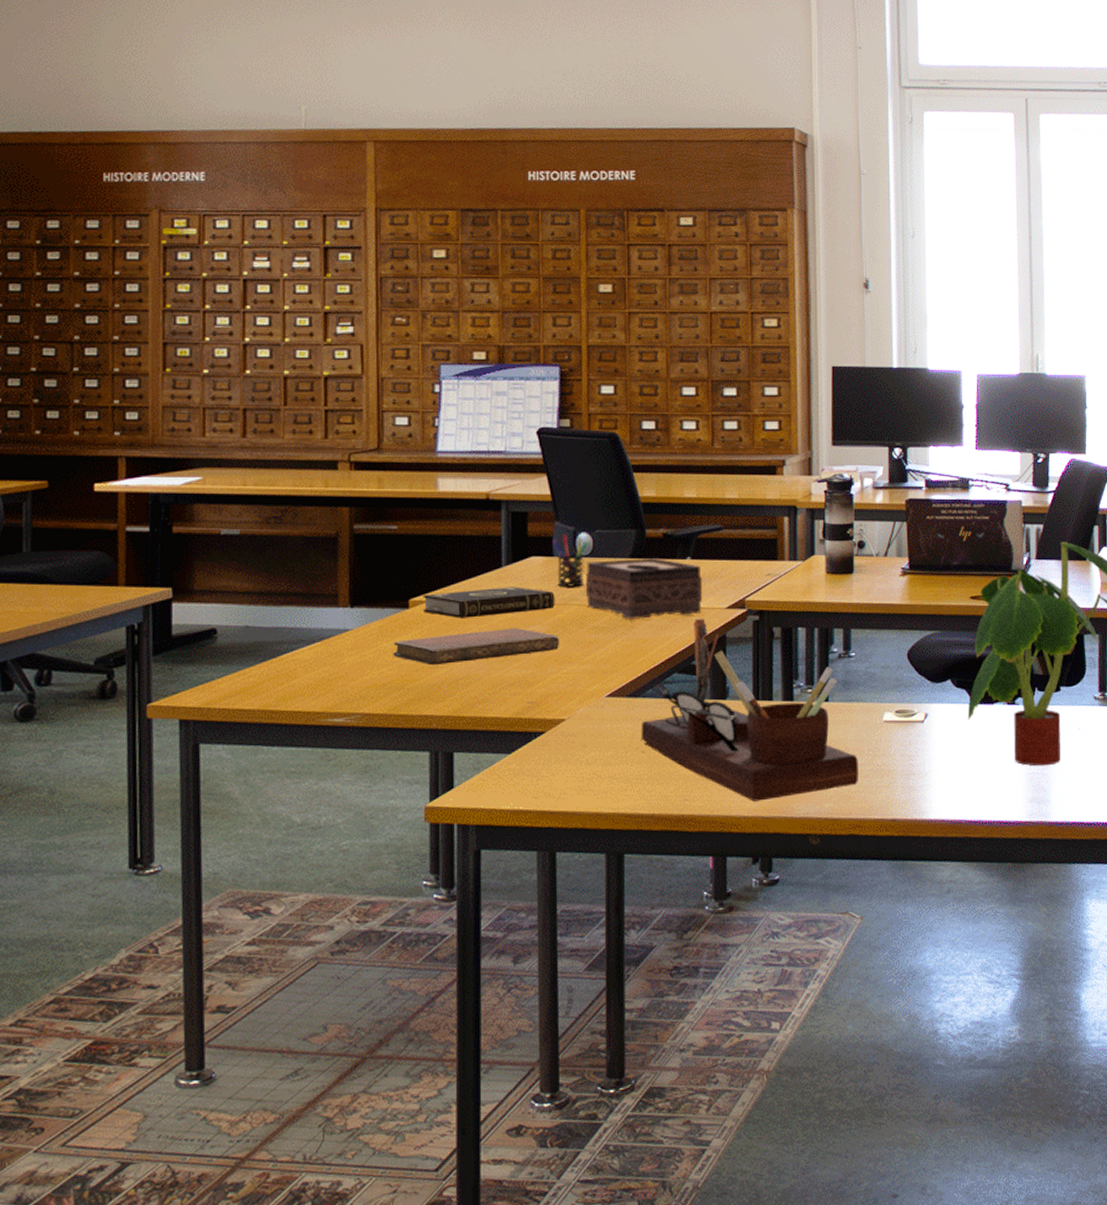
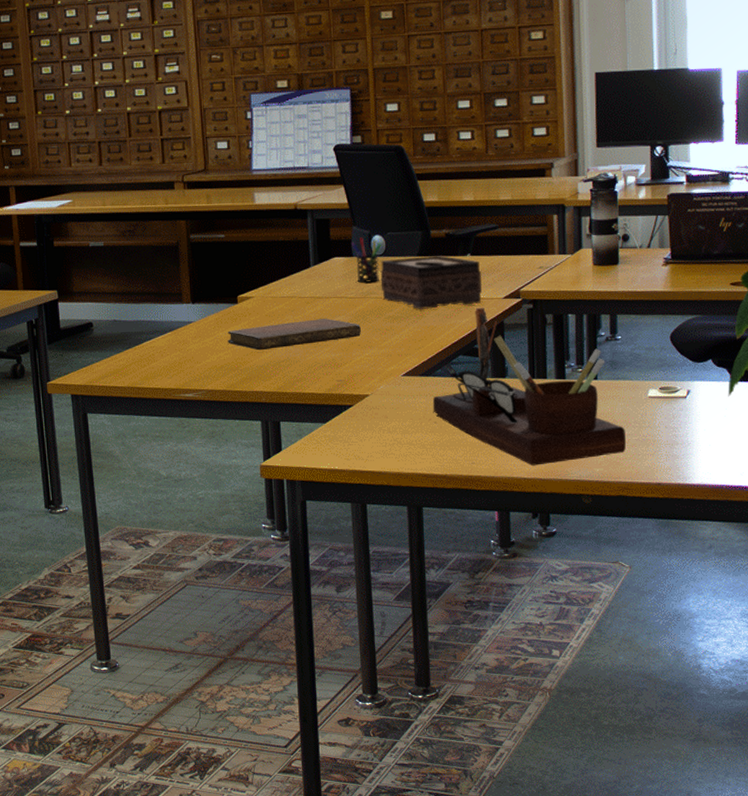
book: present [422,586,555,618] -> none [248,283,356,311]

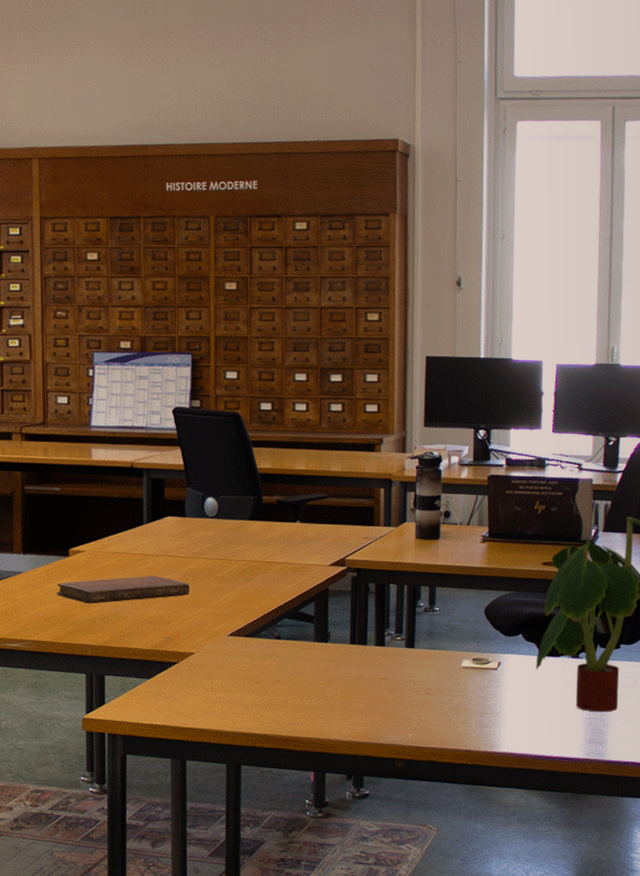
pen holder: present [350,237,382,283] -> none [184,499,214,543]
tissue box: present [380,256,483,309] -> none [211,521,310,572]
desk organizer: present [432,307,626,466] -> none [256,573,439,729]

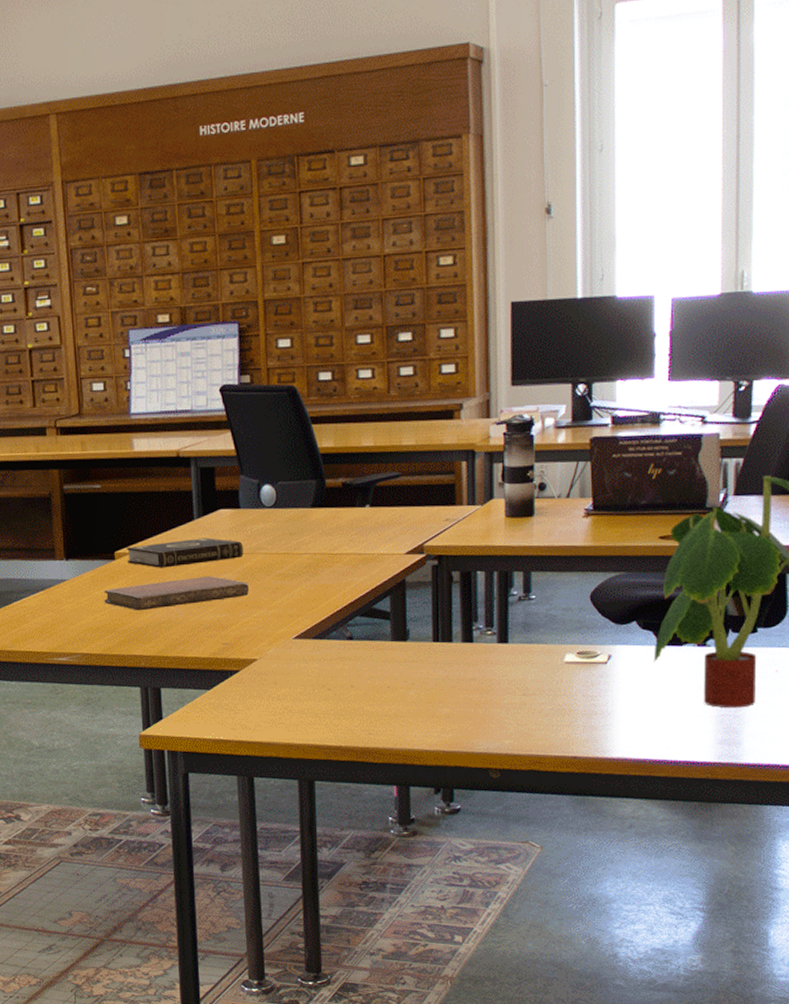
book: none [80,541,187,566] -> present [126,537,244,568]

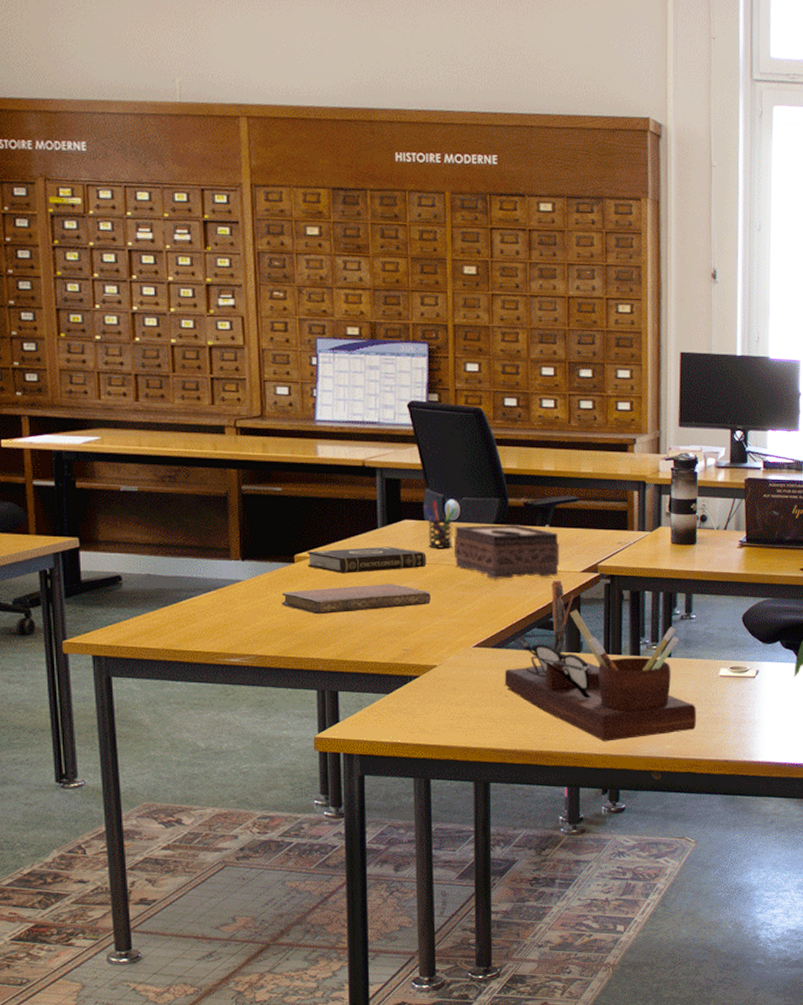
pen holder: none [238,487,272,537] -> present [422,501,456,549]
tissue box: none [270,507,383,566] -> present [453,525,560,579]
desk organizer: none [326,563,538,737] -> present [504,580,696,742]

